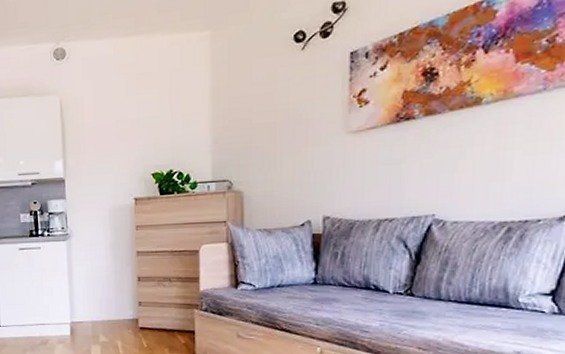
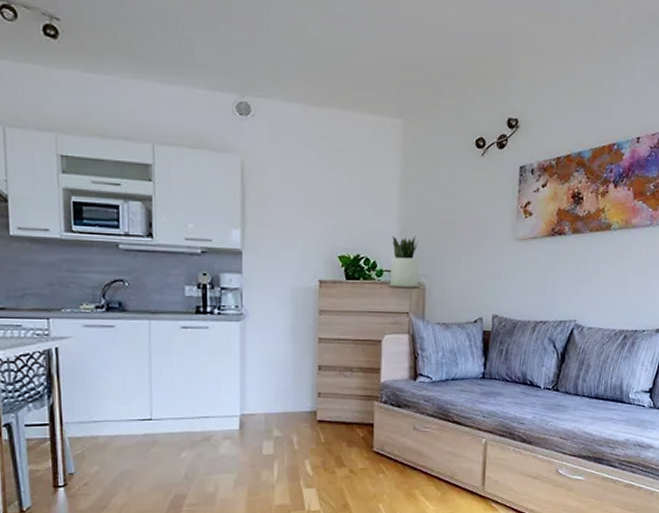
planter: none [201,144,239,198] -> present [387,235,422,288]

